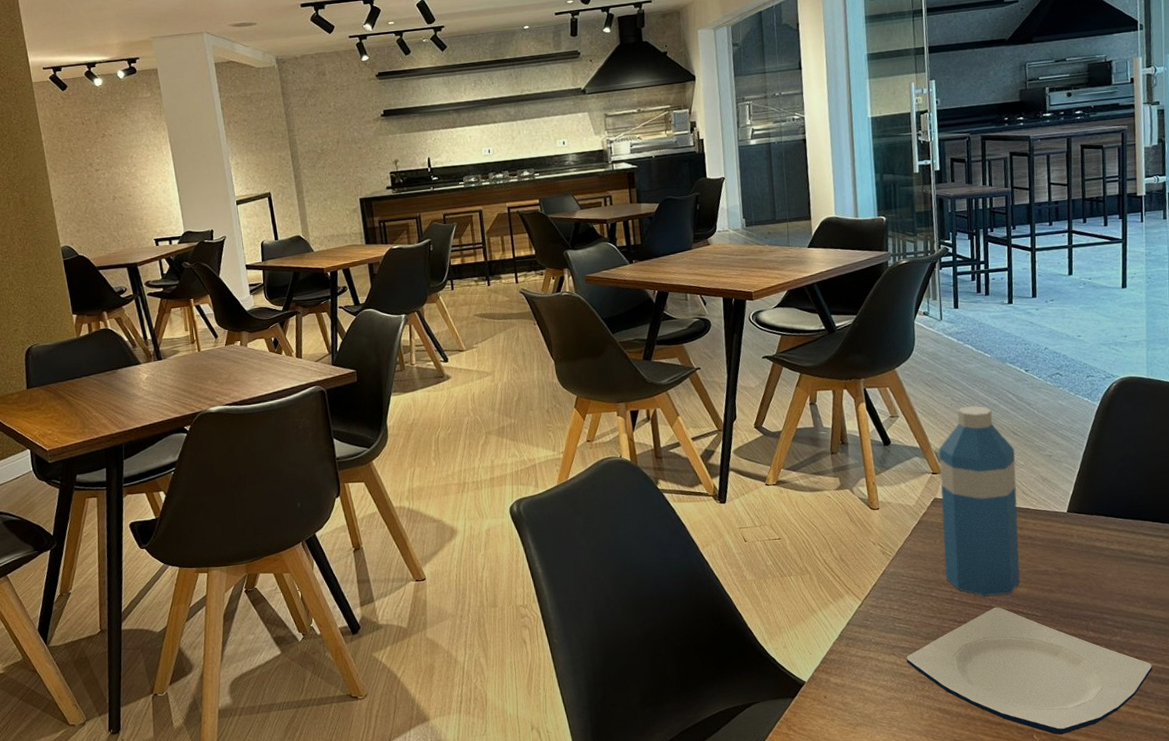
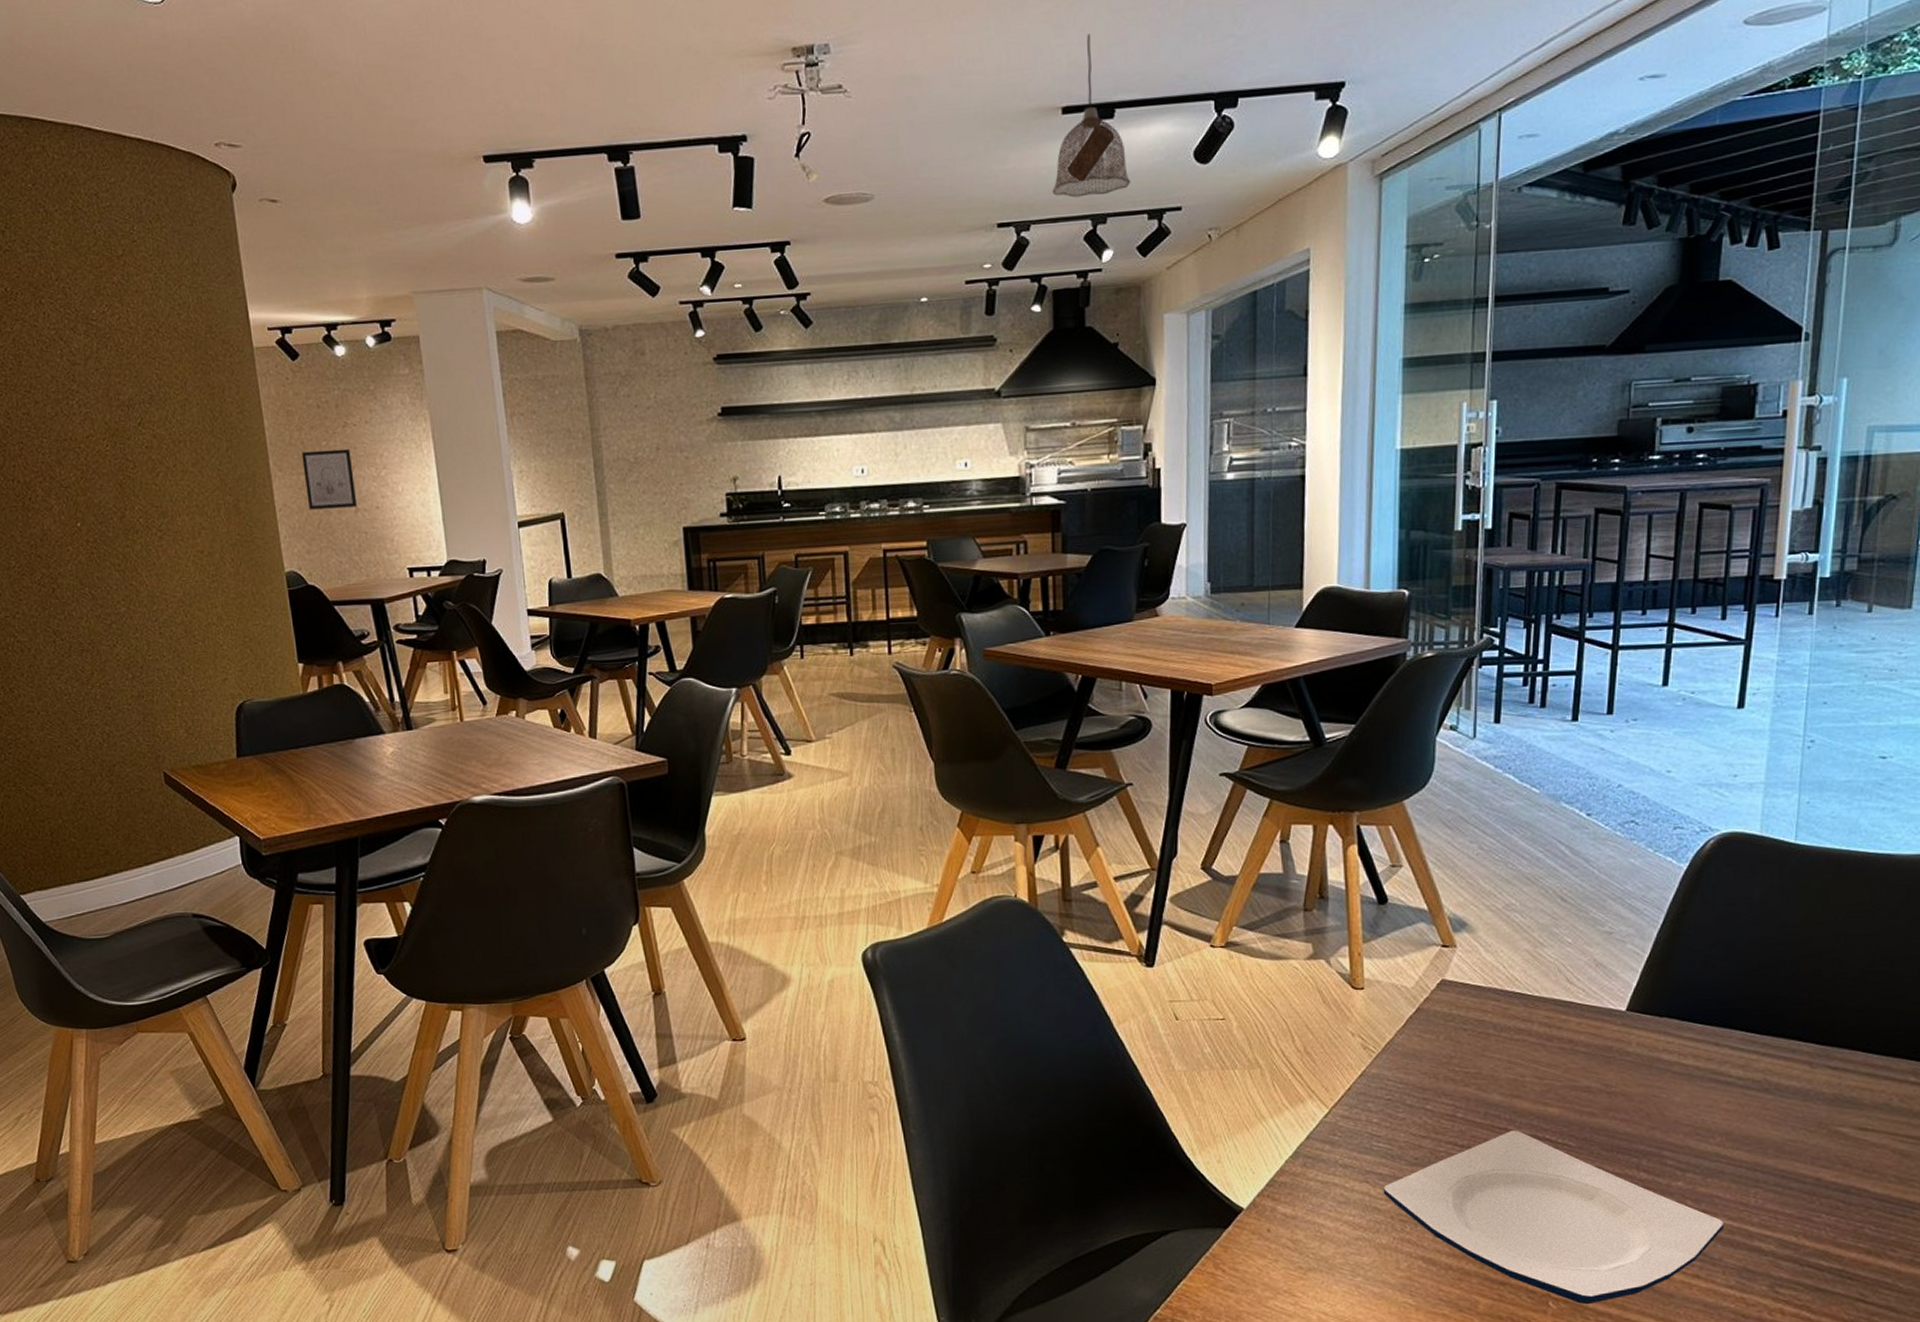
wall art: none [71,153,115,200] -> present [302,448,358,510]
water bottle: present [939,405,1020,596] -> none [1447,857,1561,1115]

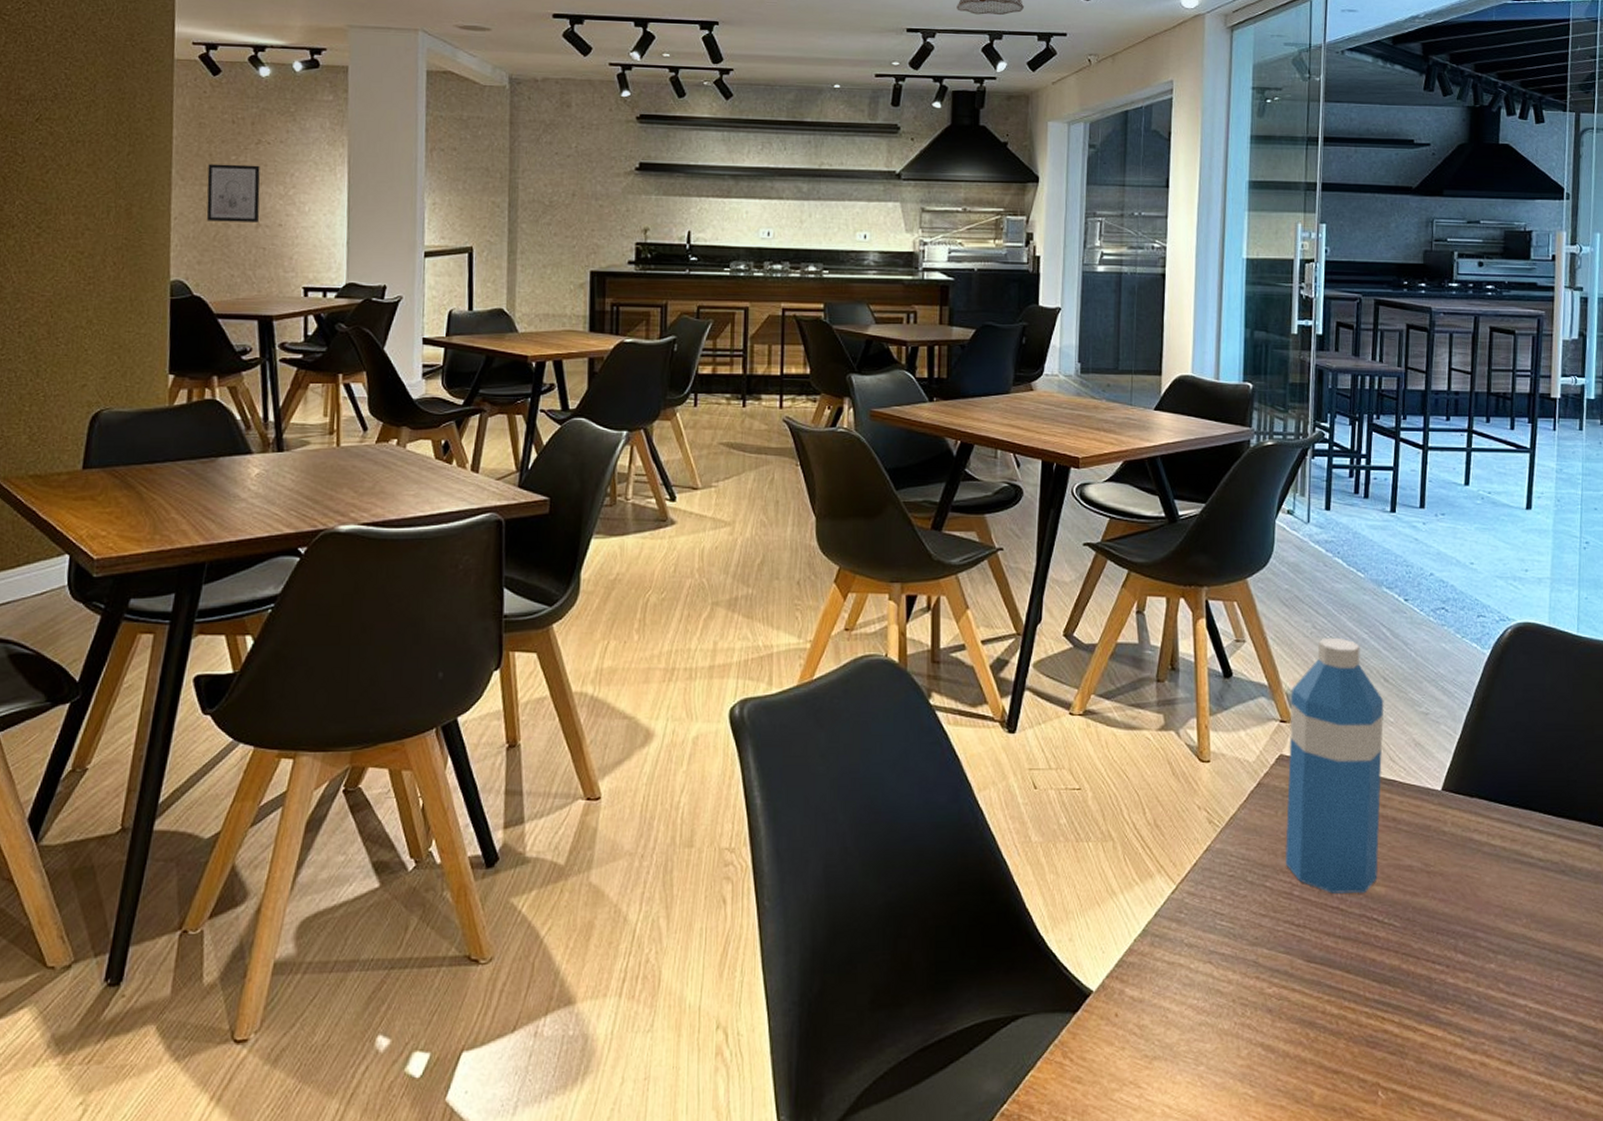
plate: present [1383,1131,1724,1305] -> none [1225,910,1532,1094]
water bottle: none [1447,857,1561,1115] -> present [1285,637,1384,894]

